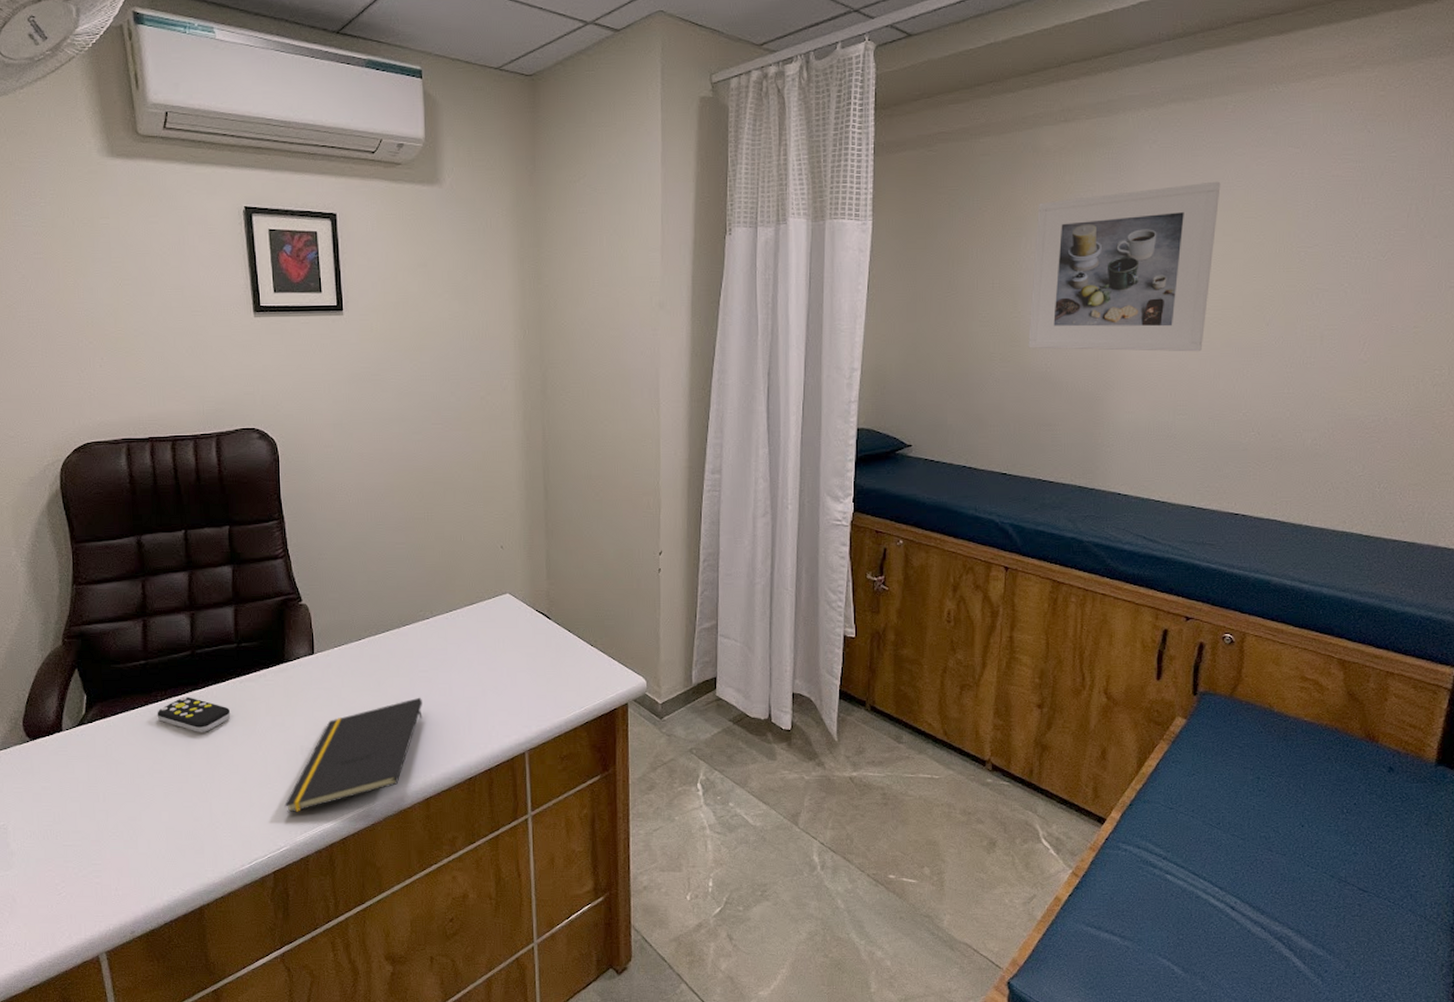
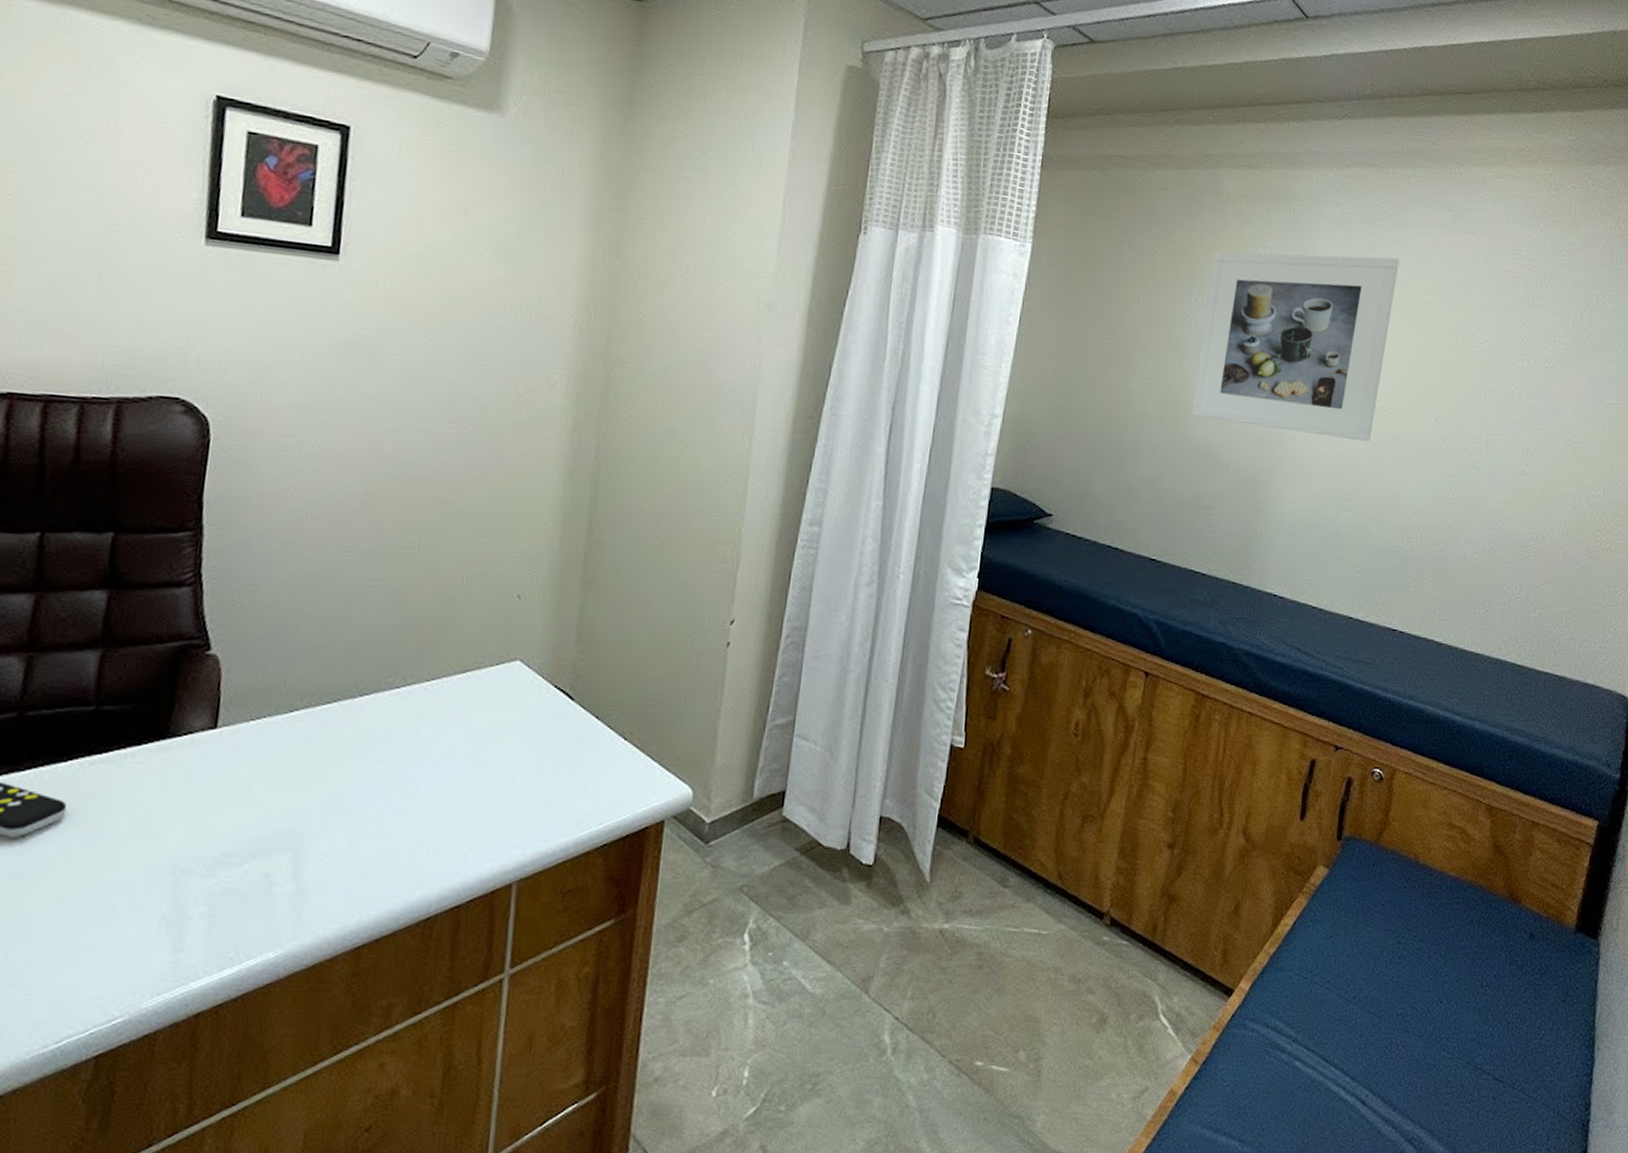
notepad: present [284,697,422,813] -> none [131,798,372,965]

